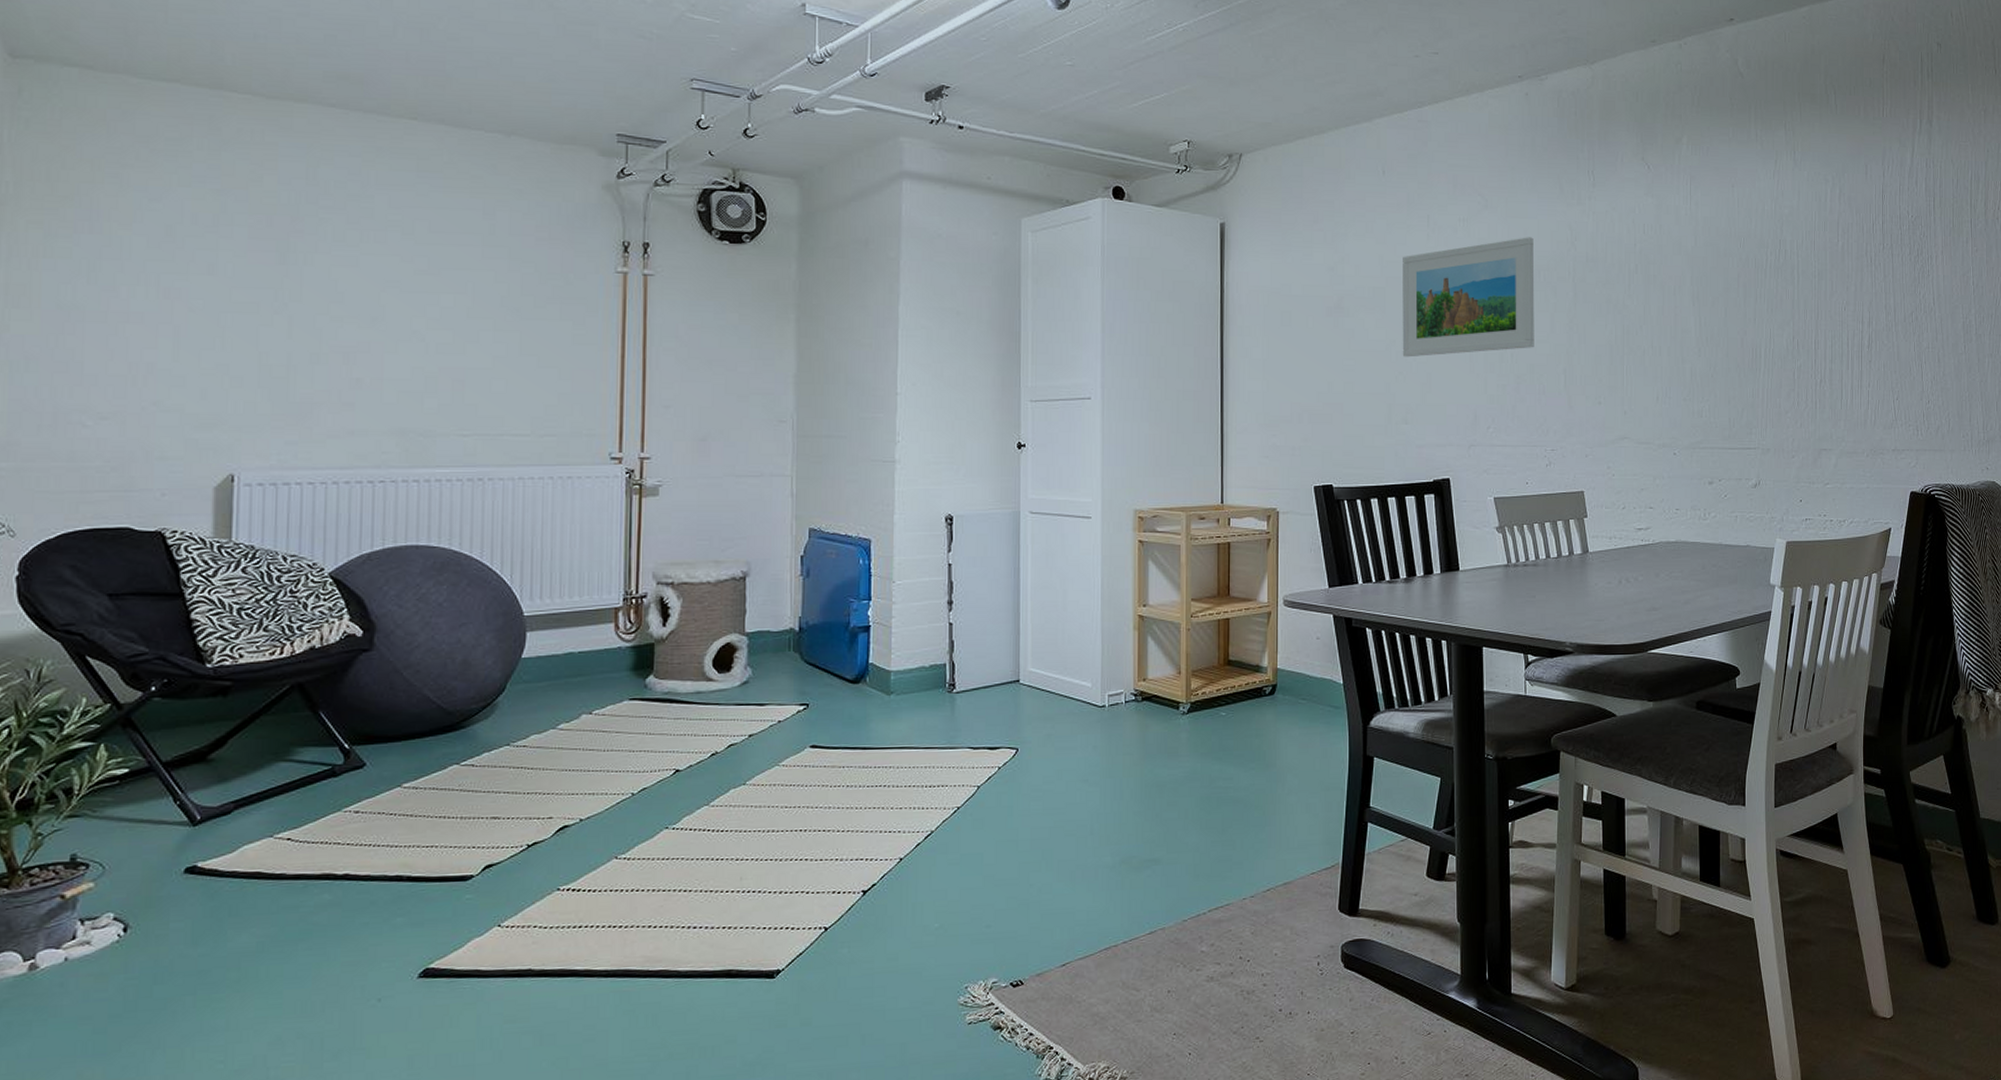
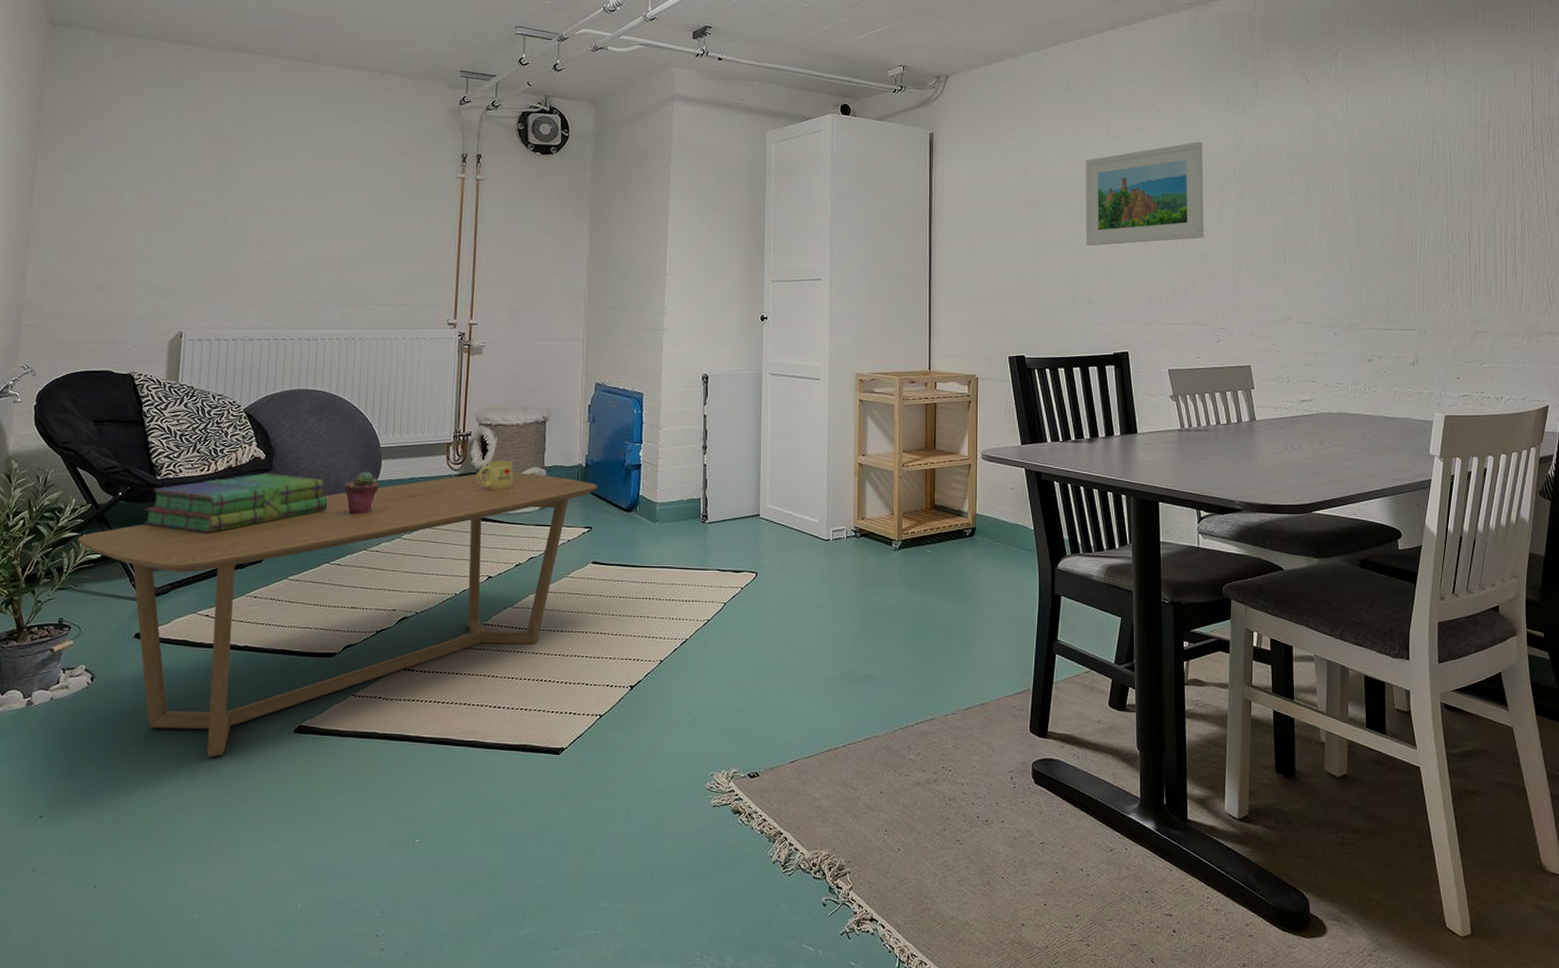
coffee table: none [92,640,816,1017] -> present [77,472,598,758]
stack of books: none [190,653,454,734] -> present [144,473,328,533]
potted succulent: none [475,647,523,701] -> present [343,472,379,514]
mug: none [656,626,704,665] -> present [476,459,513,491]

